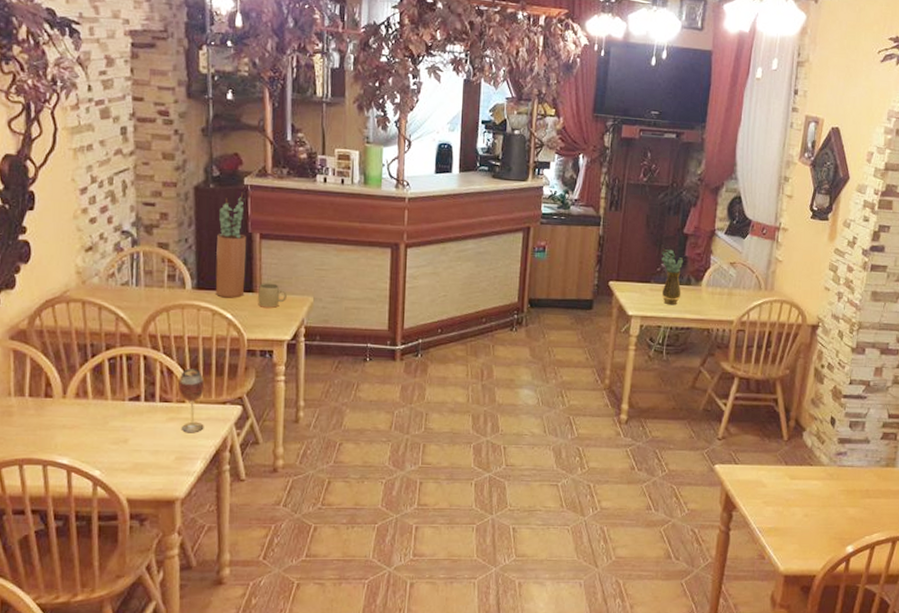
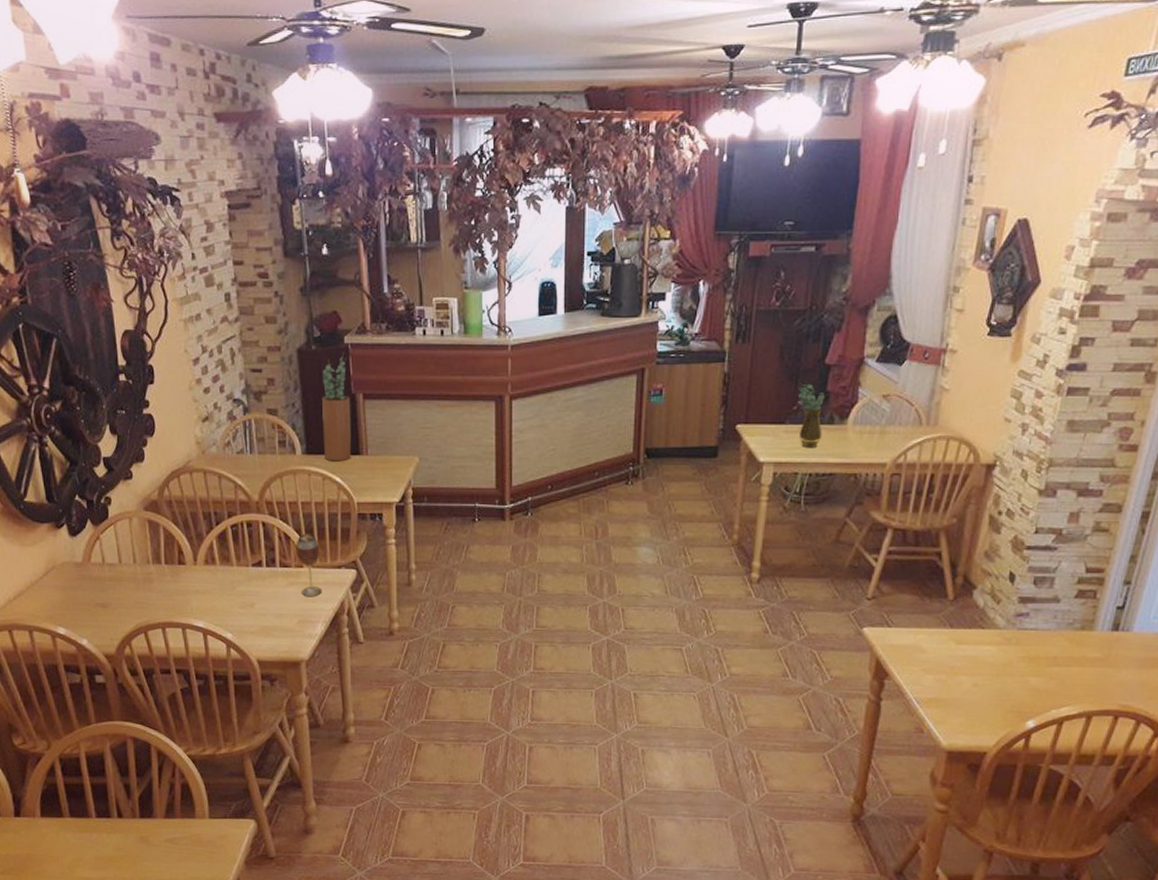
mug: present [258,283,287,308] -> none [365,444,393,470]

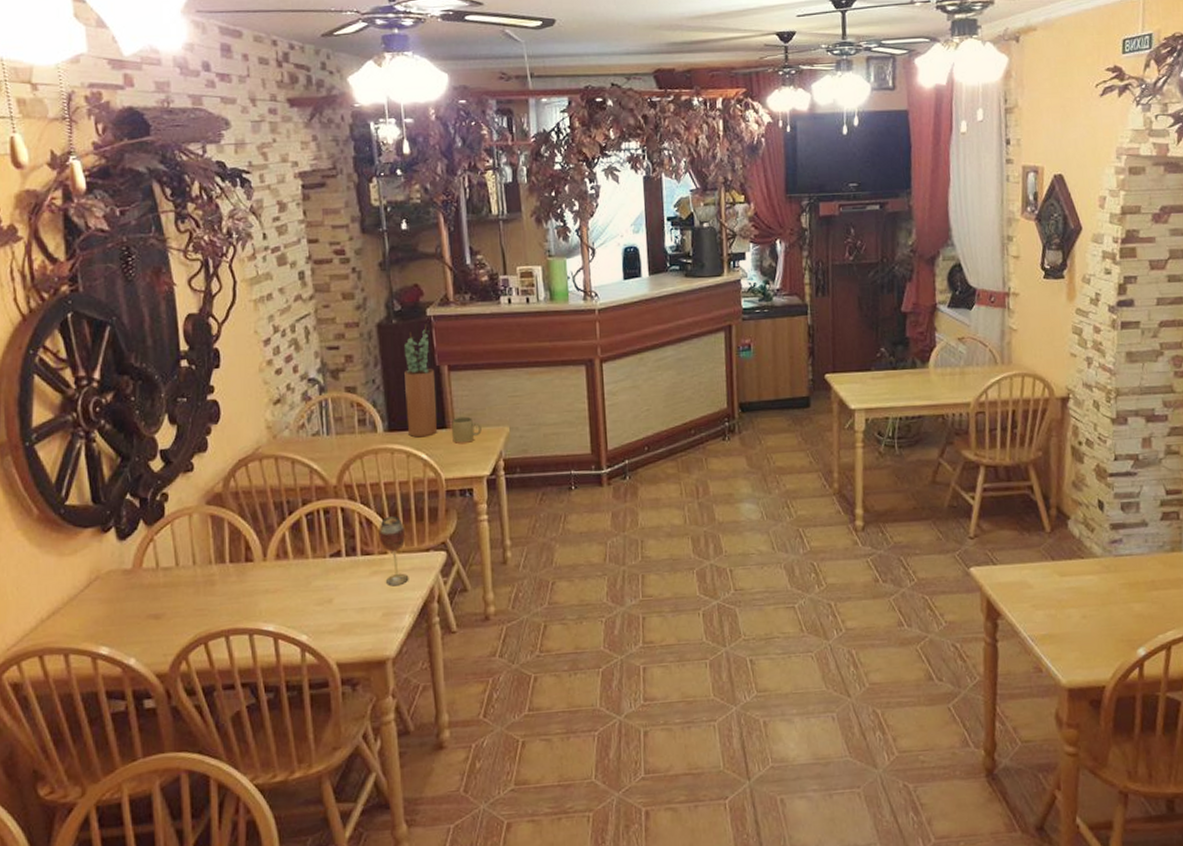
mug: none [365,444,393,470] -> present [452,416,482,443]
vase: present [798,383,826,449] -> none [879,330,907,393]

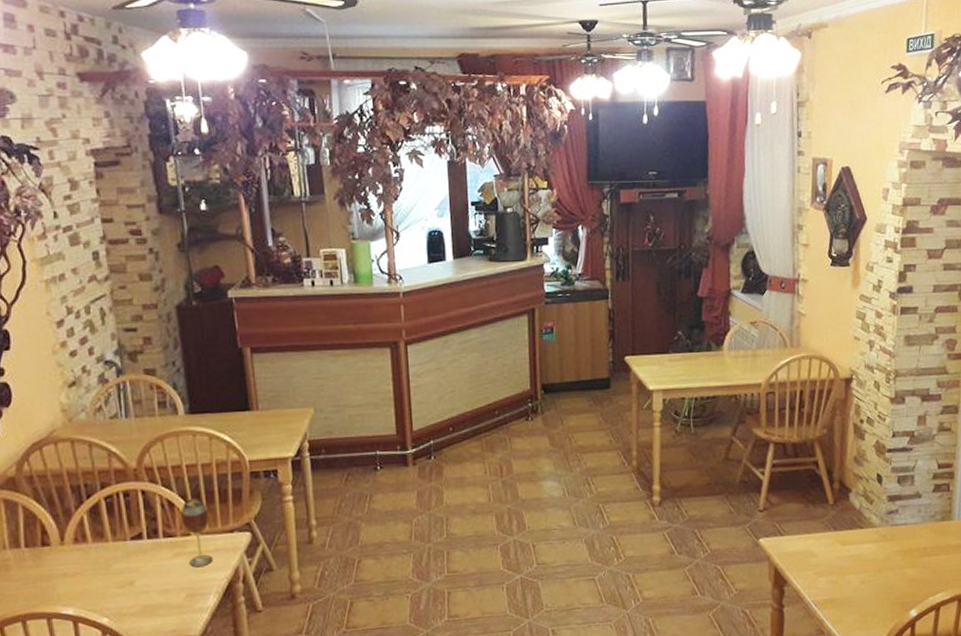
vase: present [404,324,438,438] -> none [204,306,241,420]
mug: present [452,416,482,443] -> none [255,398,286,425]

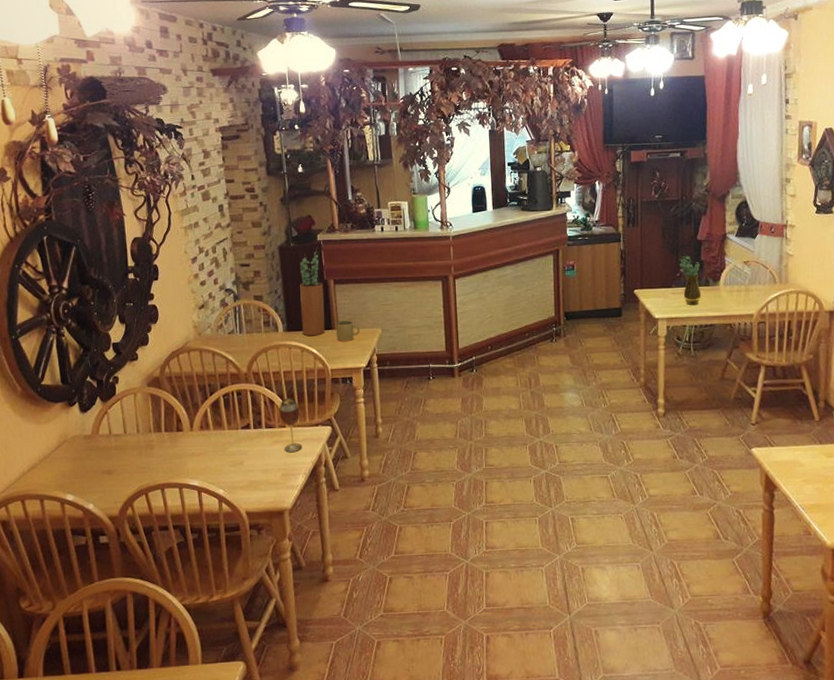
vase: none [204,306,241,420] -> present [299,247,326,337]
mug: none [255,398,286,425] -> present [336,320,360,341]
vase: none [677,314,703,375] -> present [679,255,702,306]

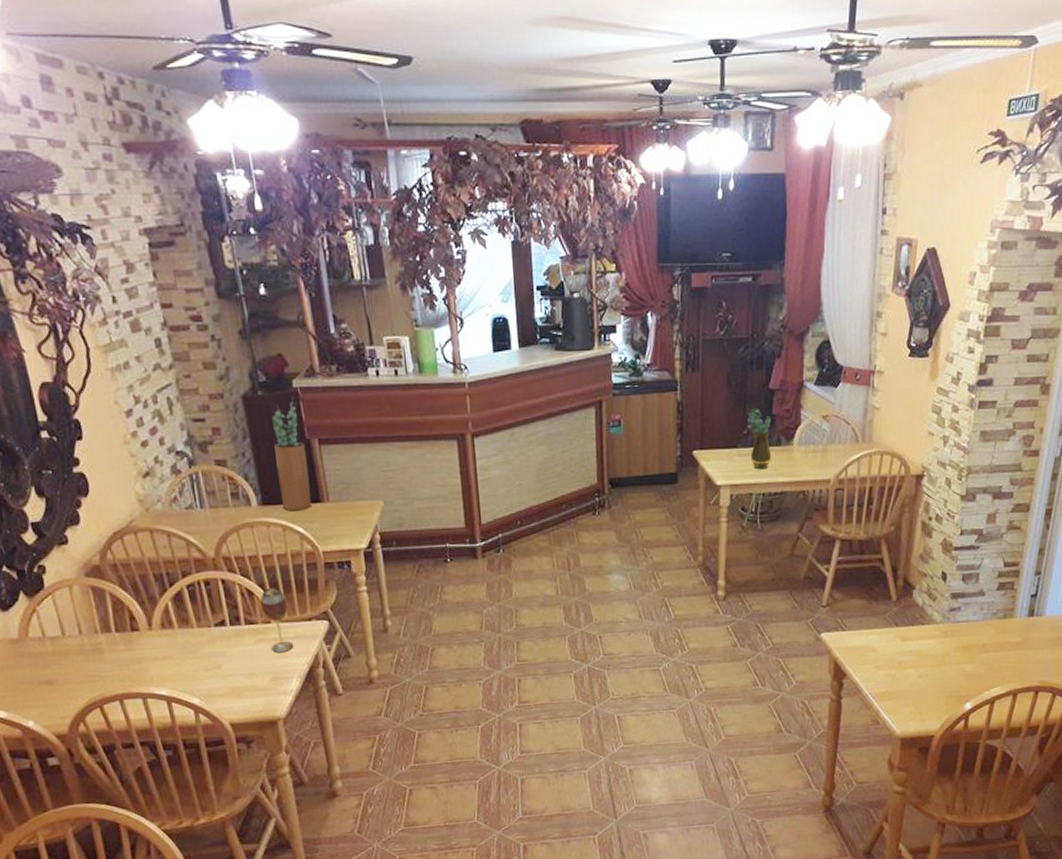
mug: present [336,320,360,341] -> none [325,490,356,517]

